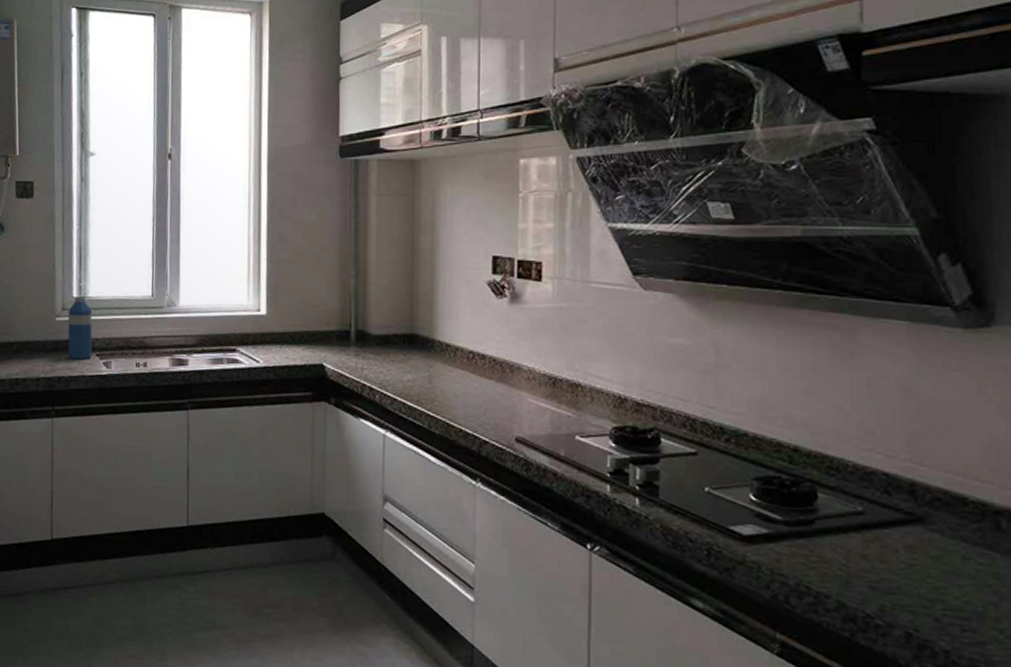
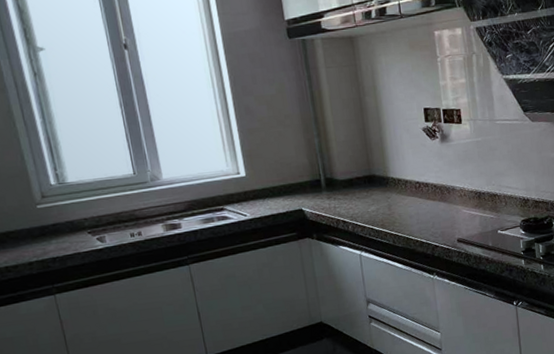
water bottle: present [67,296,93,360] -> none [48,183,84,241]

